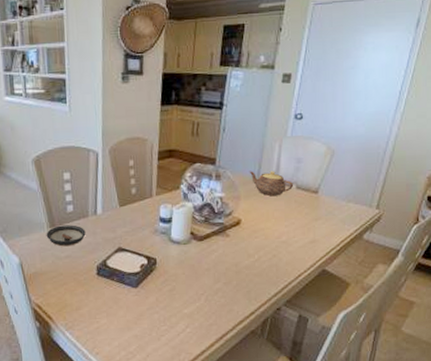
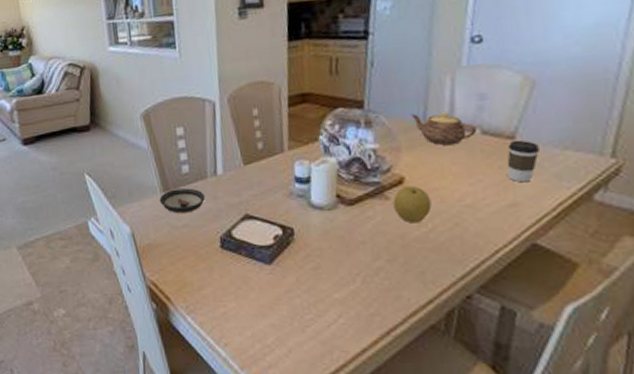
fruit: none [232,226,259,255] -> present [393,185,432,223]
coffee cup: none [311,194,333,226] -> present [507,139,539,183]

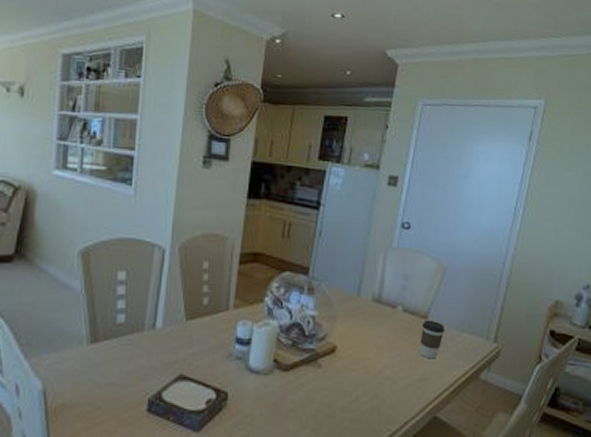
saucer: present [159,188,205,214] -> none [84,340,138,370]
fruit: present [393,185,432,223] -> none [324,355,357,393]
teapot: present [410,112,478,146] -> none [348,286,400,319]

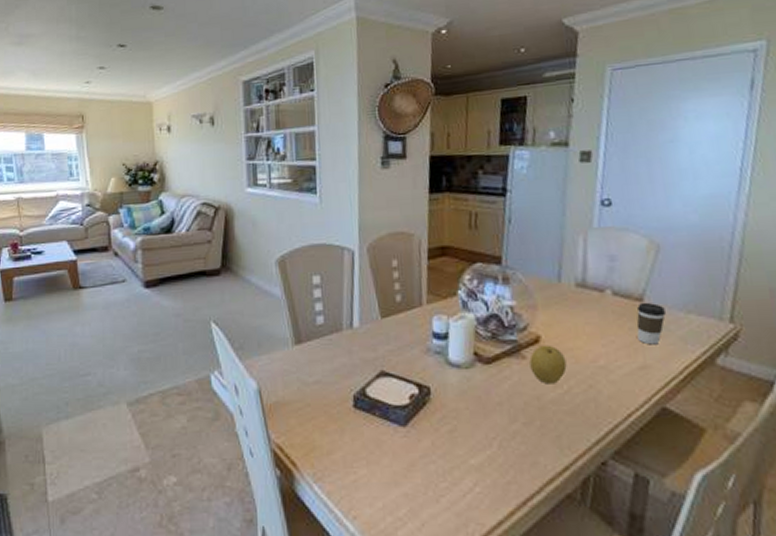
fruit: none [324,355,357,393] -> present [529,345,567,384]

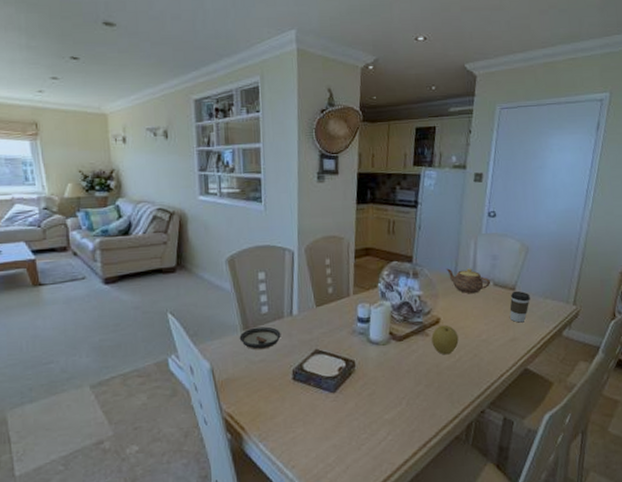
saucer: none [290,340,340,369] -> present [239,326,281,350]
teapot: none [546,272,609,305] -> present [446,268,491,294]

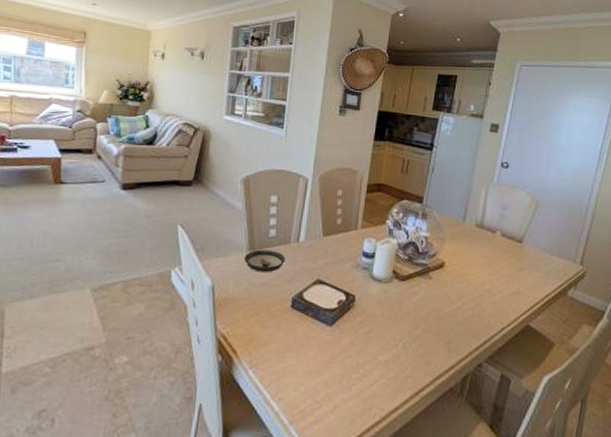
fruit: present [431,325,459,355] -> none [434,269,462,301]
teapot: present [446,268,491,294] -> none [455,213,499,242]
coffee cup: present [510,291,530,323] -> none [515,243,537,277]

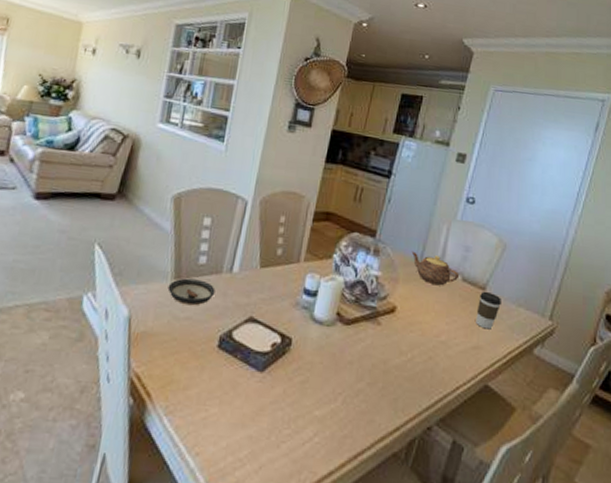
teapot: none [455,213,499,242] -> present [411,251,460,286]
coffee cup: none [515,243,537,277] -> present [476,291,501,330]

